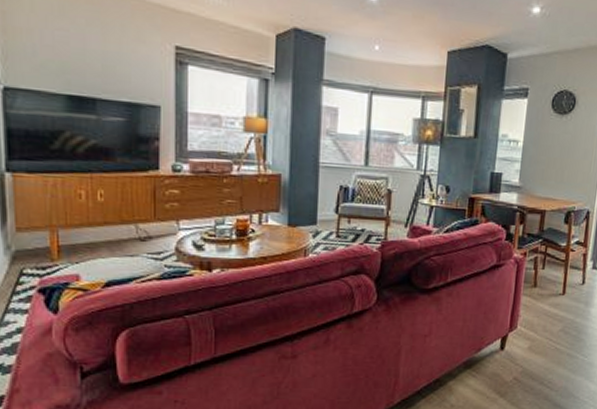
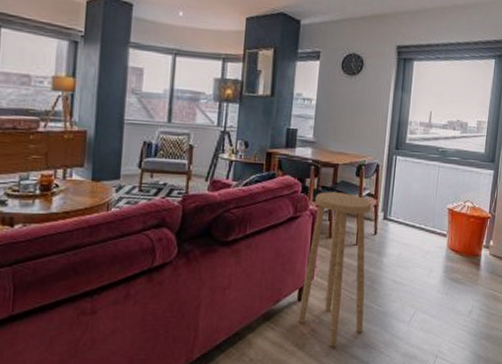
stool: none [500,239,581,396] -> present [298,192,372,348]

